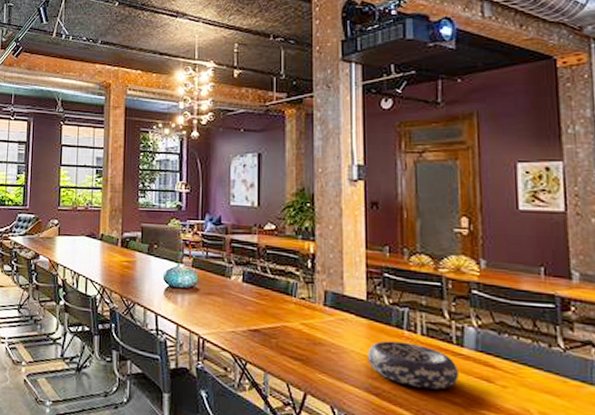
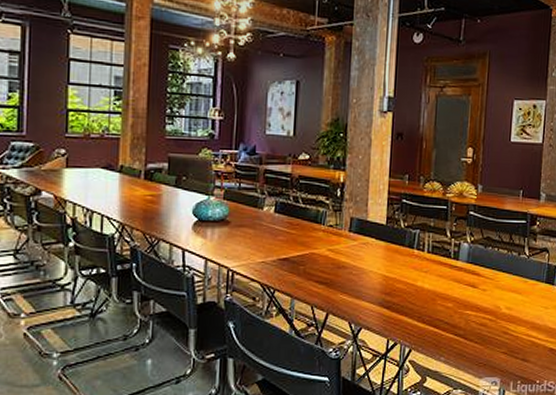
decorative bowl: present [367,340,458,390] -> none [383,260,453,298]

